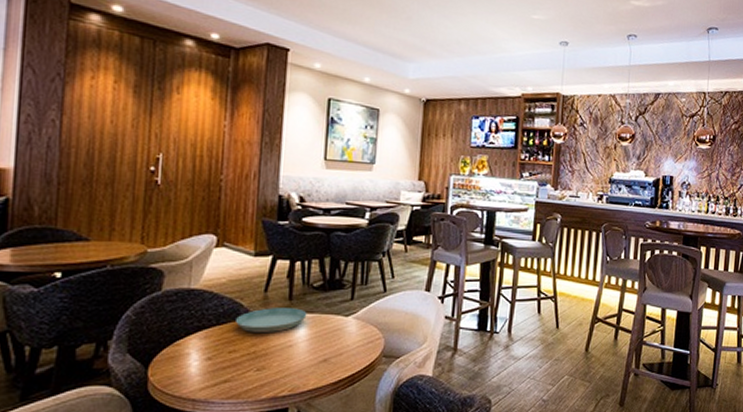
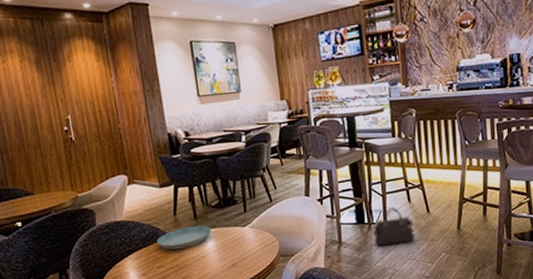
shoulder bag: none [493,316,540,360] -> present [373,207,416,247]

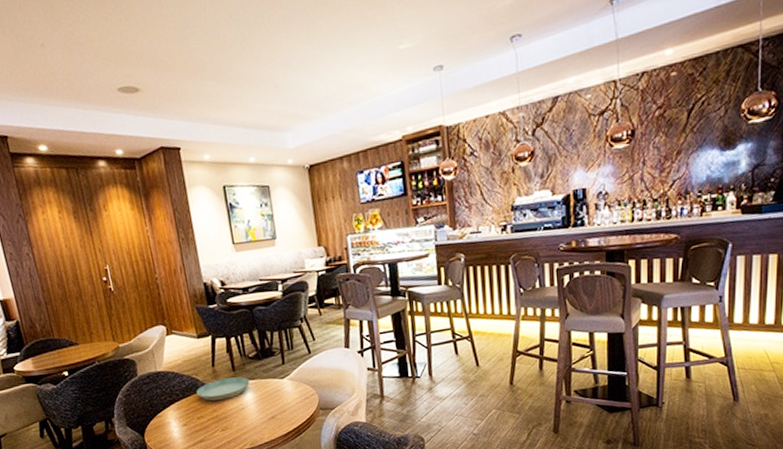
shoulder bag: present [373,207,416,247] -> none [417,359,464,401]

